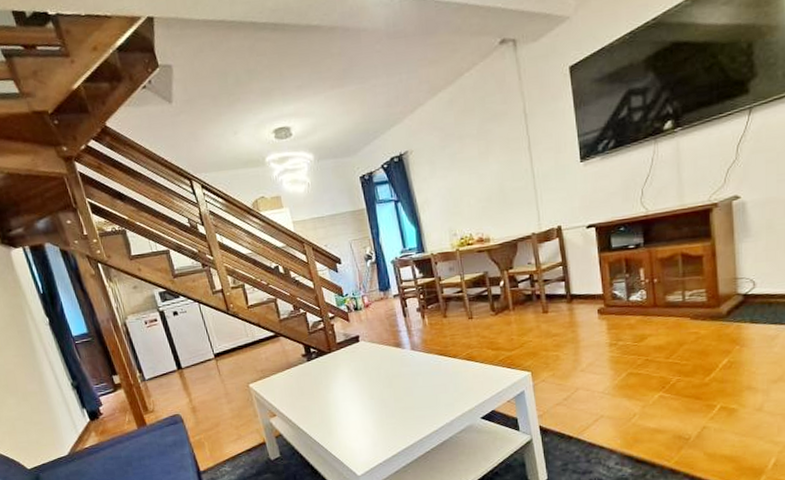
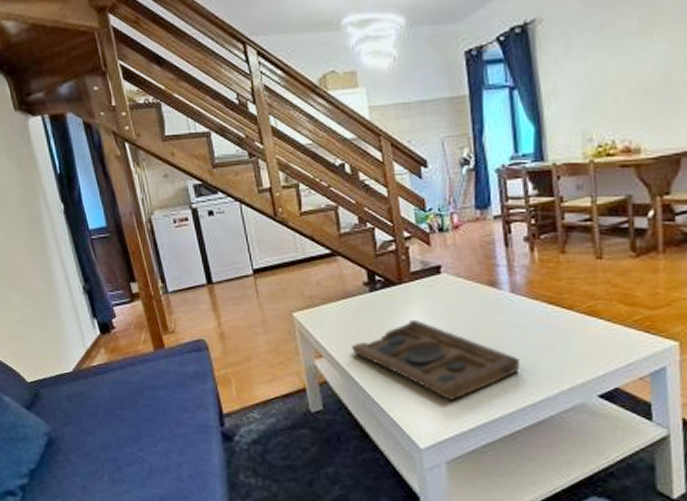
decorative tray: none [298,378,424,436] -> present [352,319,520,400]

